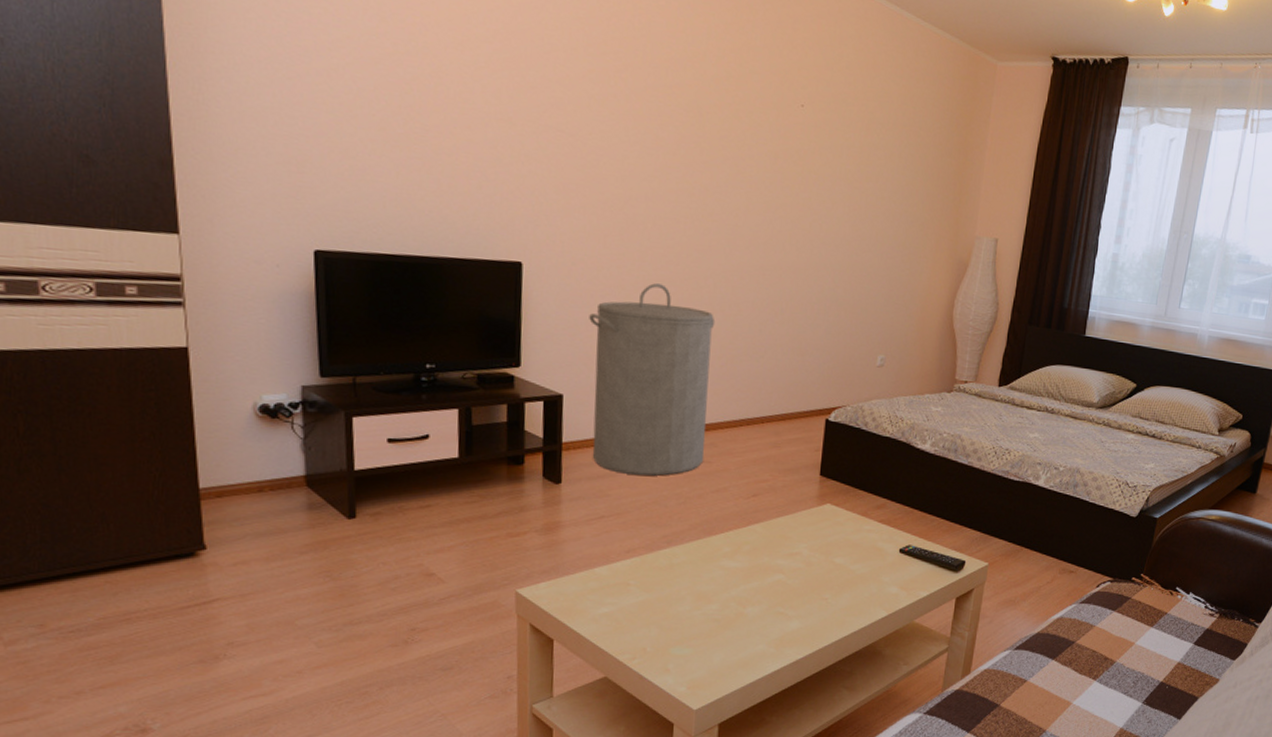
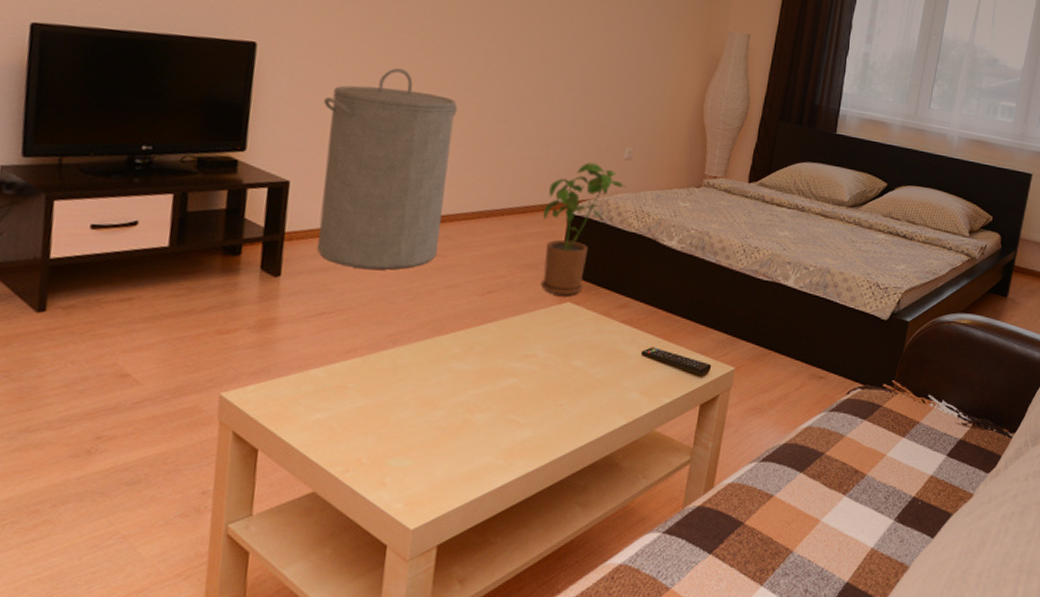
house plant: none [801,370,879,498] -> present [541,162,626,296]

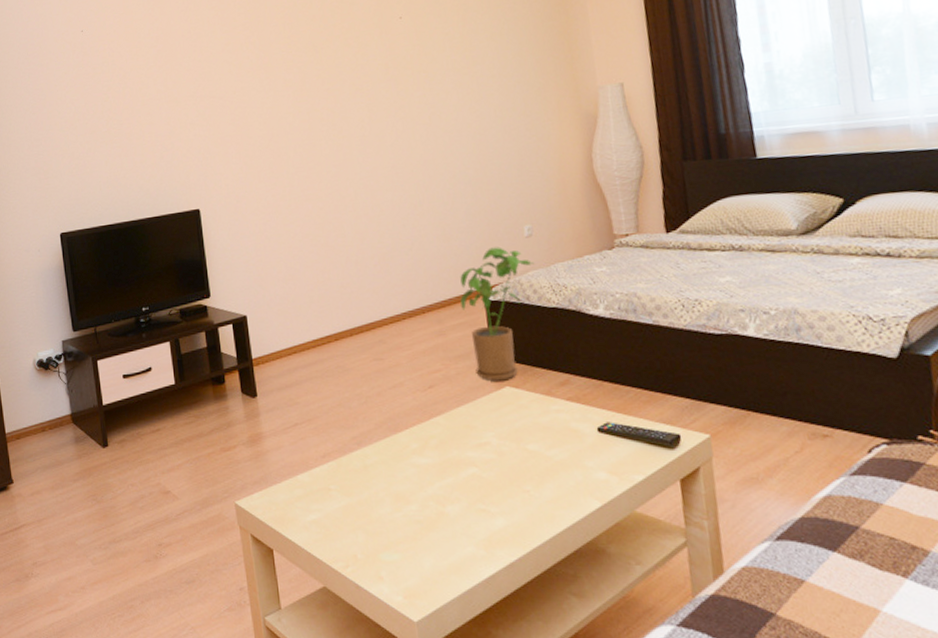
laundry hamper: present [317,68,458,270] -> none [257,202,376,381]

